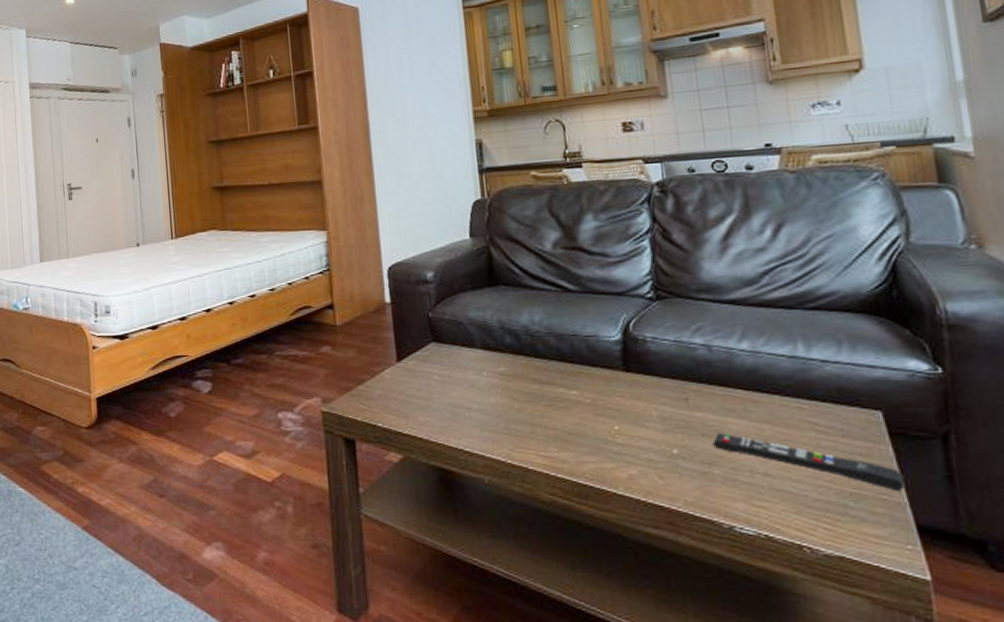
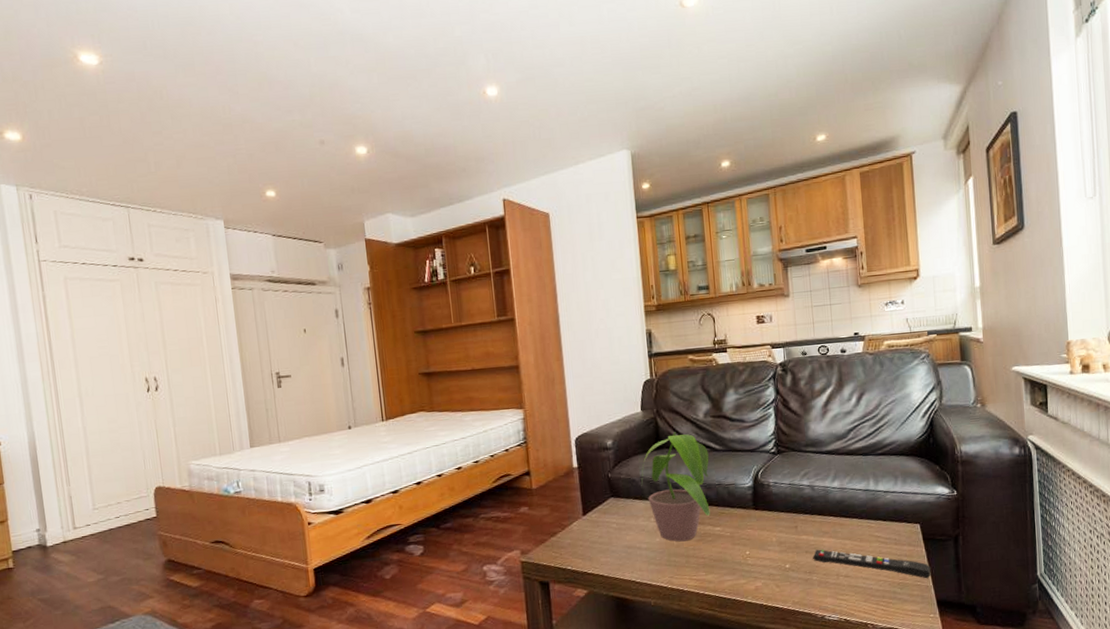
potted plant: none [470,265,563,405] -> present [641,432,710,542]

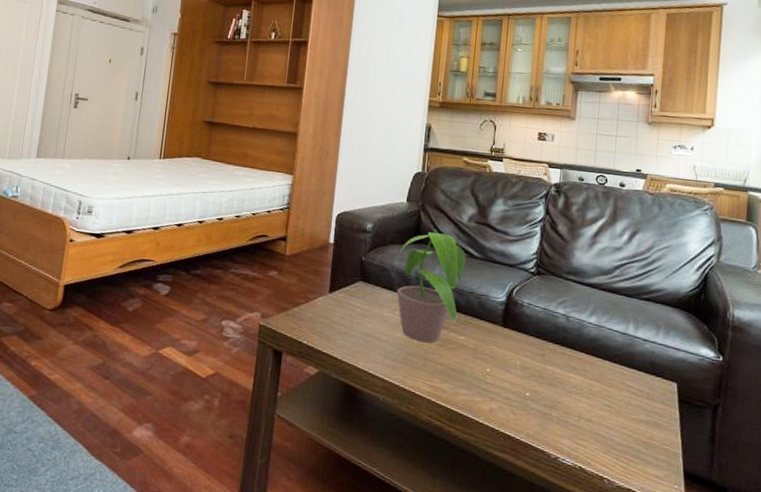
remote control: present [813,549,931,579] -> none [556,384,682,445]

